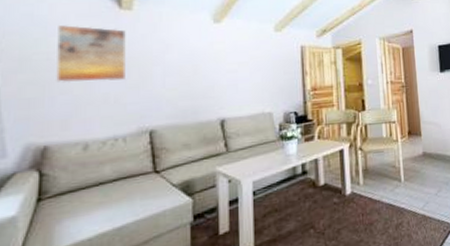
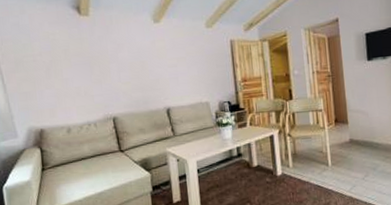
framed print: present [55,24,126,83] -> none [37,31,91,80]

